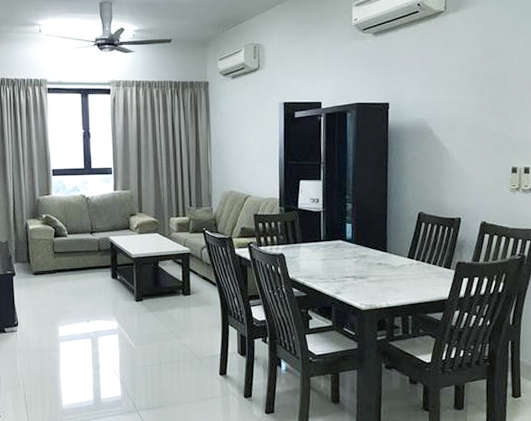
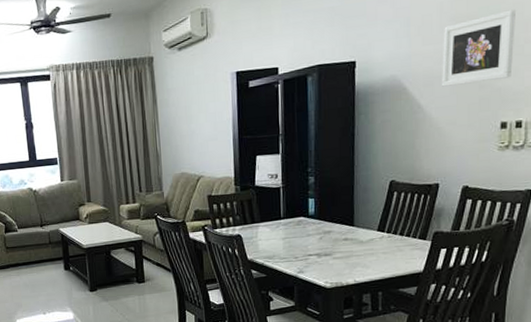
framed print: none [461,72,522,132] -> present [441,9,515,87]

